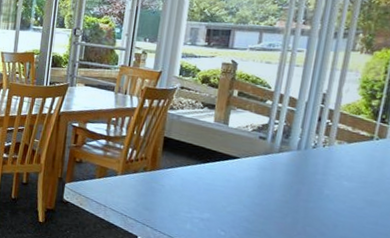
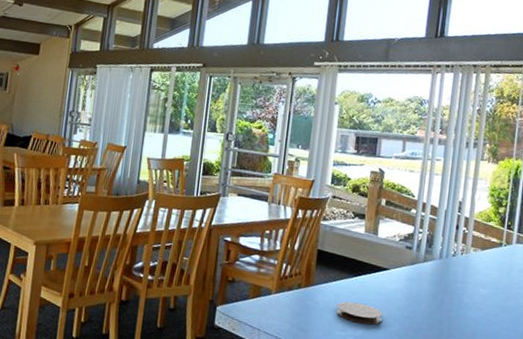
coaster: none [182,186,232,209] -> present [336,301,383,325]

